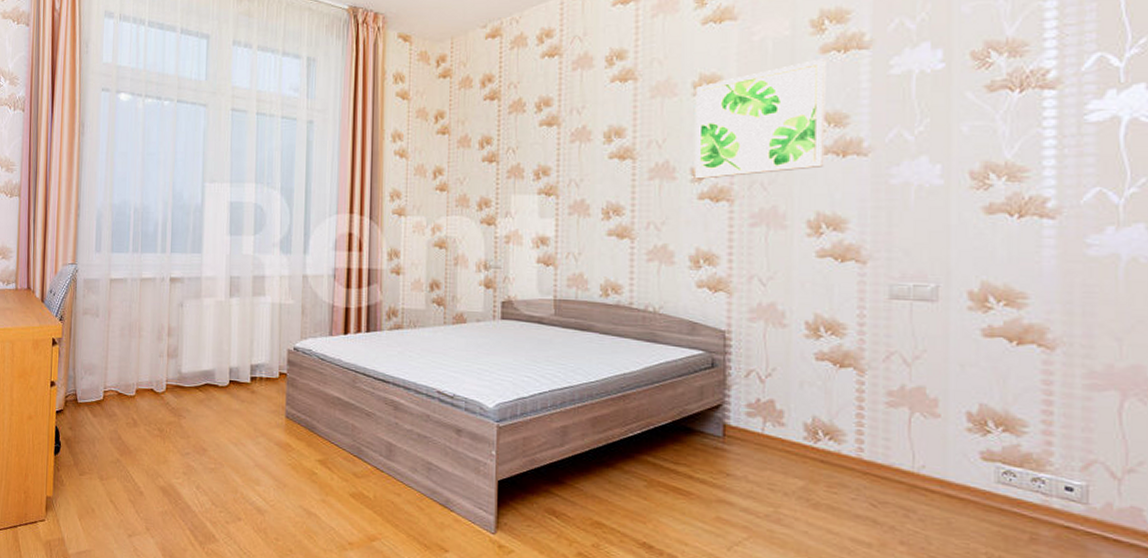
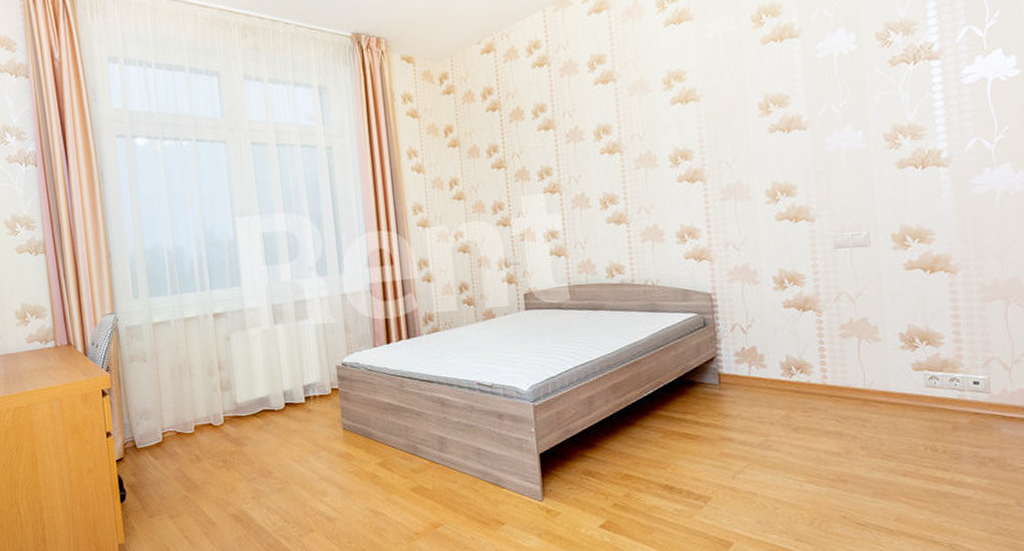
wall art: present [695,58,826,179] -> none [665,48,774,164]

